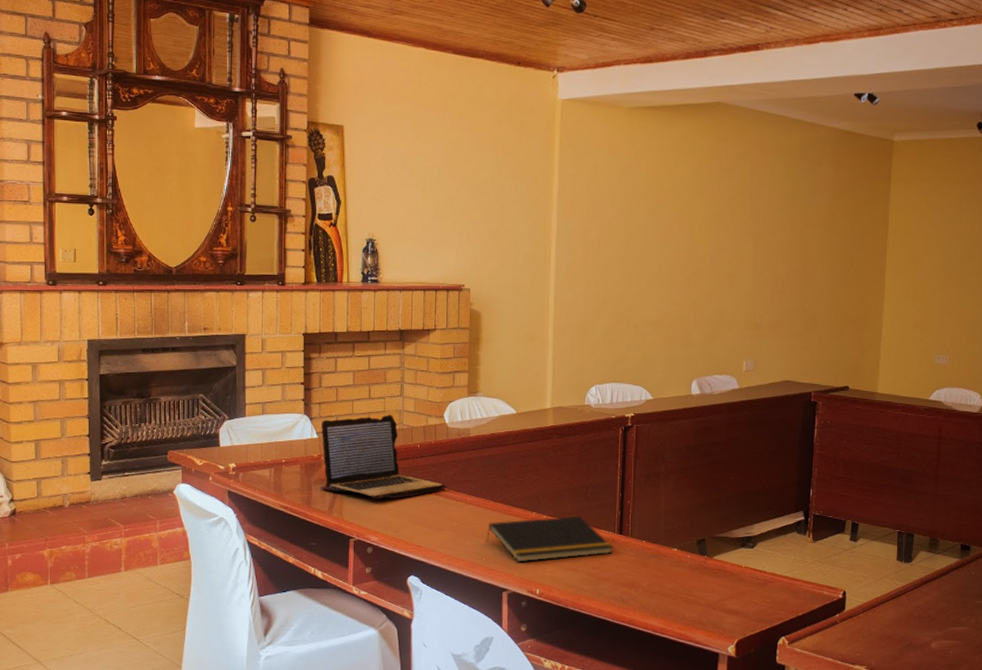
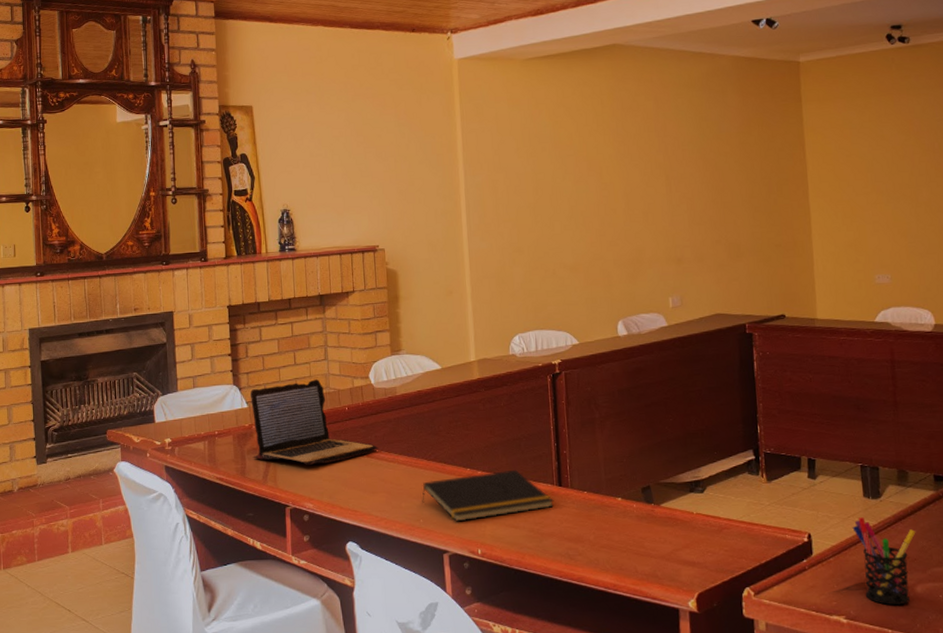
pen holder: none [883,579,938,659] -> present [852,517,916,606]

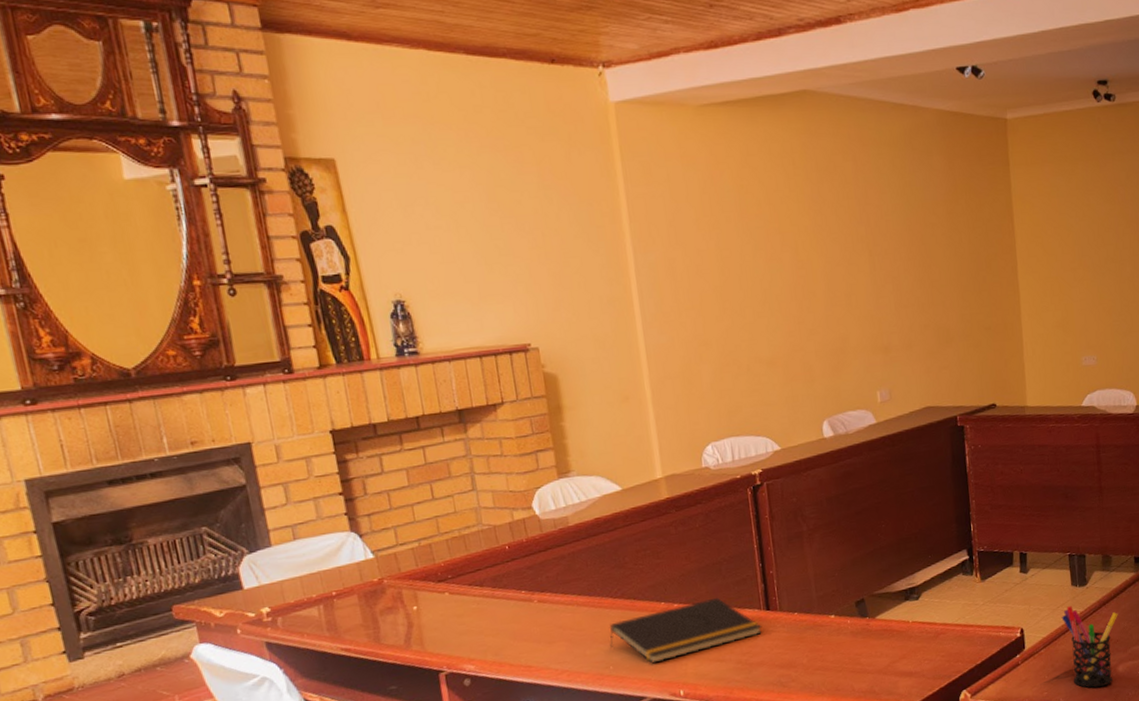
laptop: present [250,379,379,465] -> none [375,515,552,621]

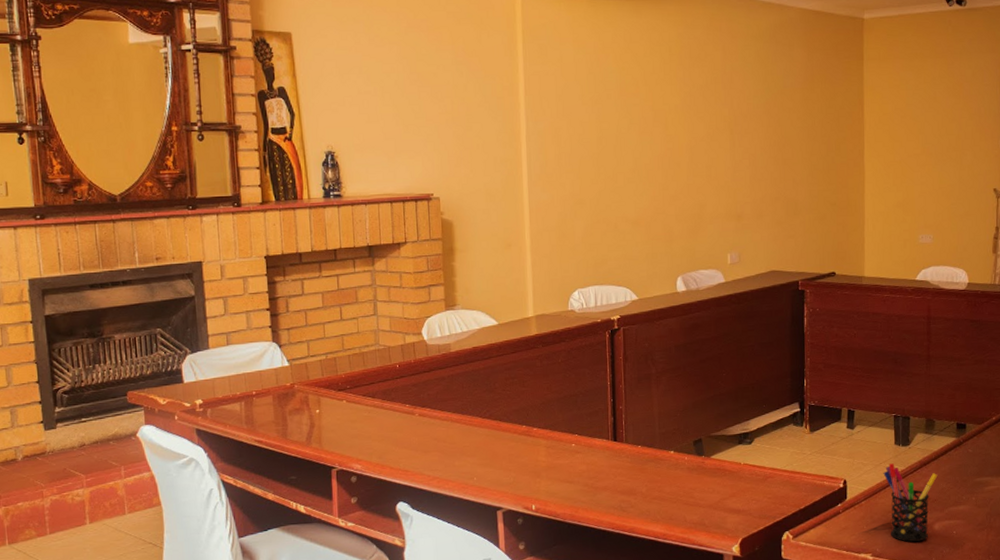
notepad: present [609,597,763,664] -> none [476,425,609,479]

